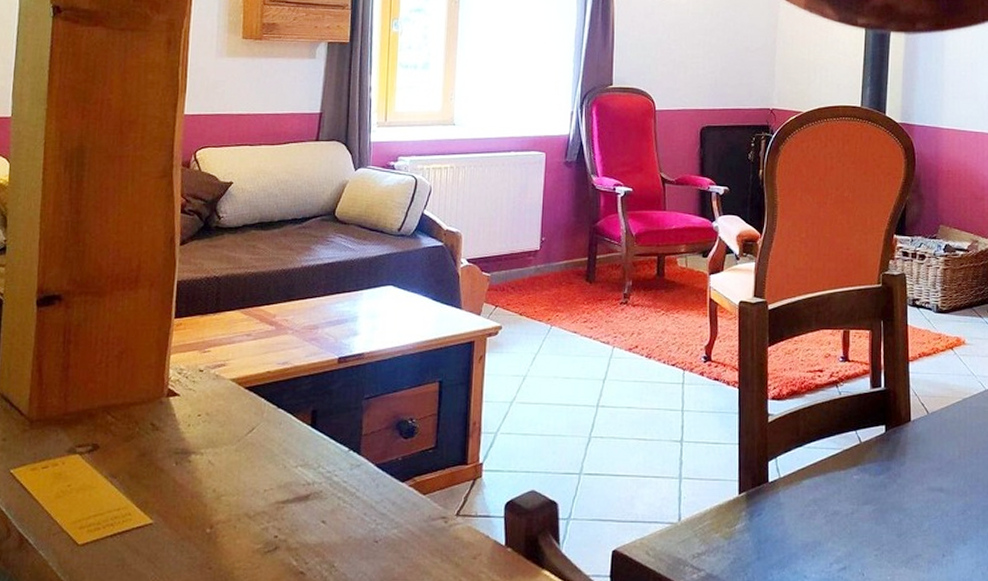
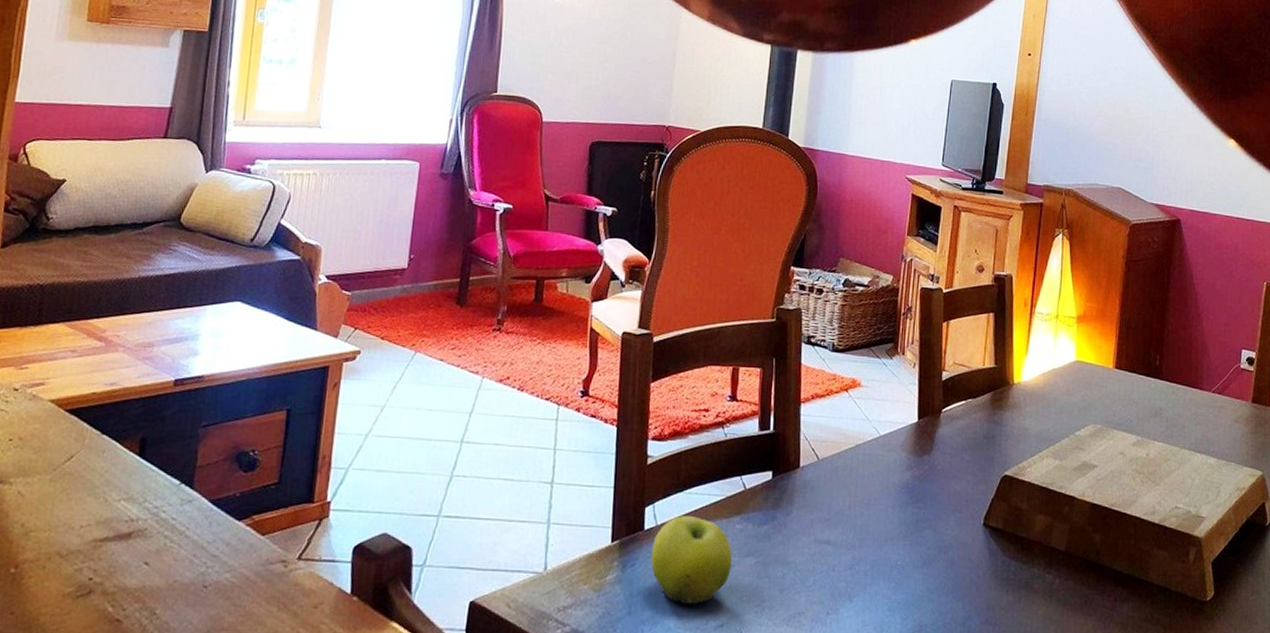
fruit: none [775,468,851,550] -> present [650,516,732,605]

